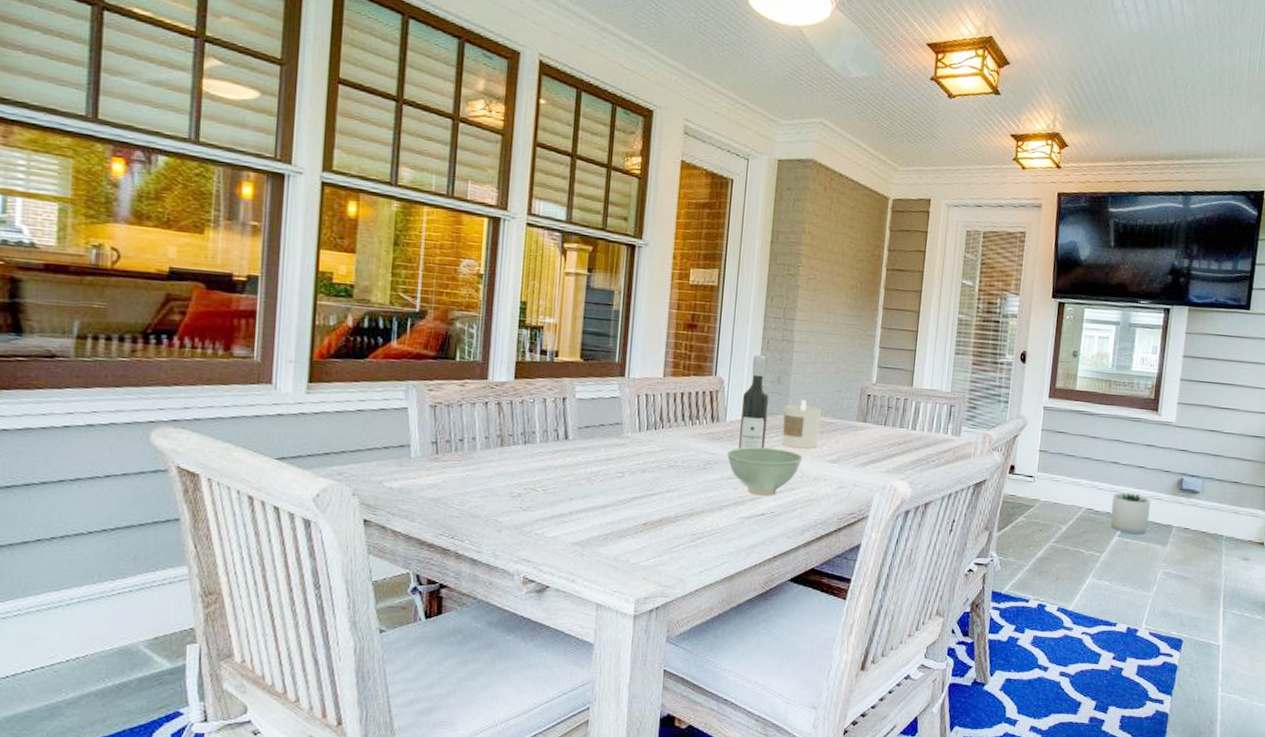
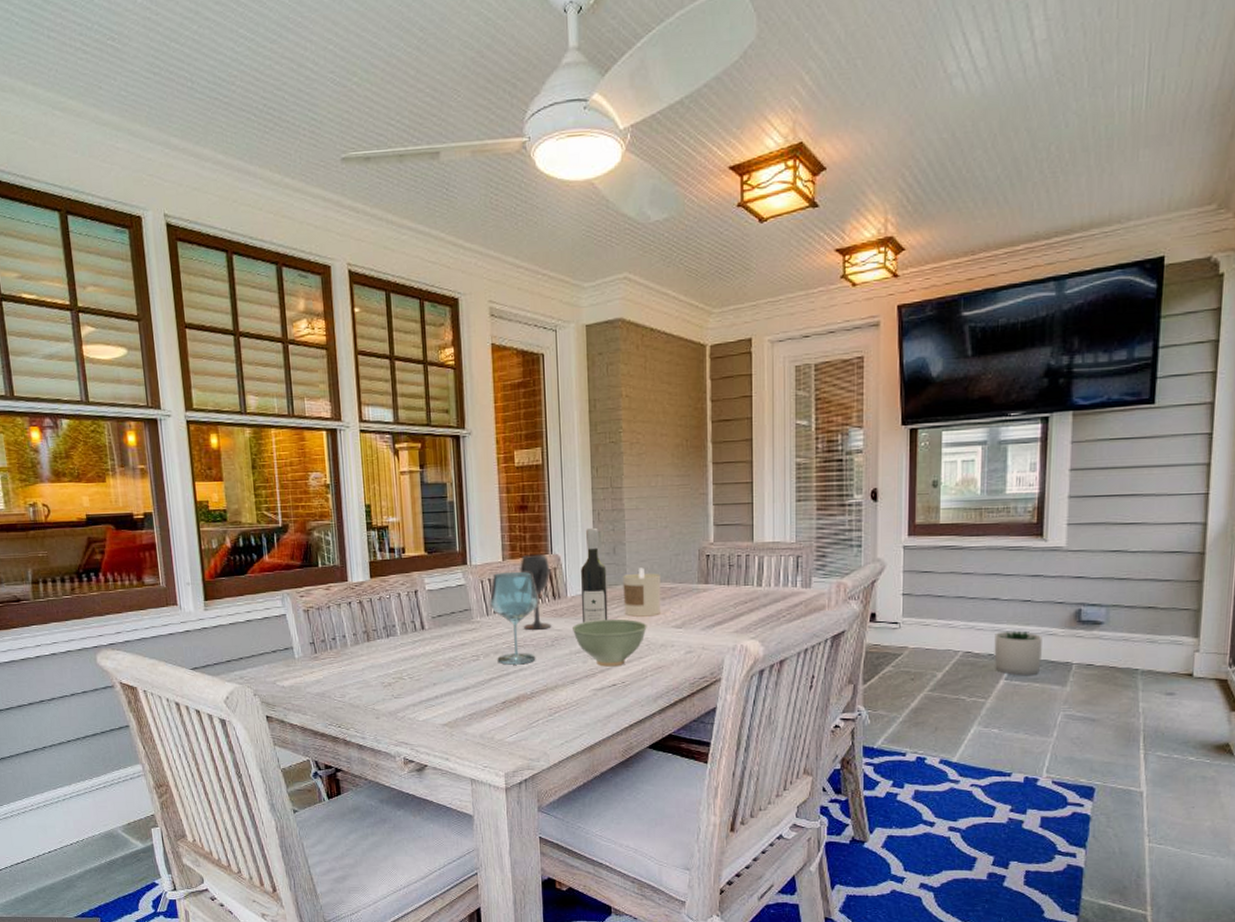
wine glass: none [643,388,696,486] -> present [489,571,539,665]
wine glass: none [677,373,712,452] -> present [520,553,552,631]

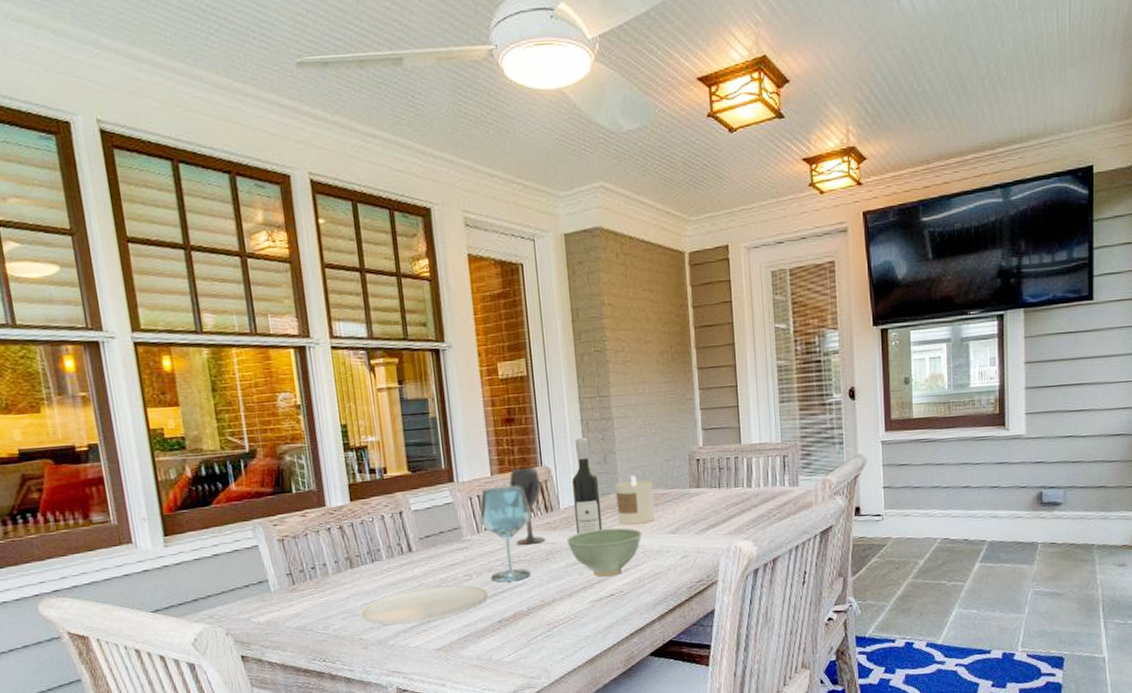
plate: none [374,663,494,698] -> present [360,584,489,626]
planter: present [994,630,1042,676] -> none [968,515,1011,558]

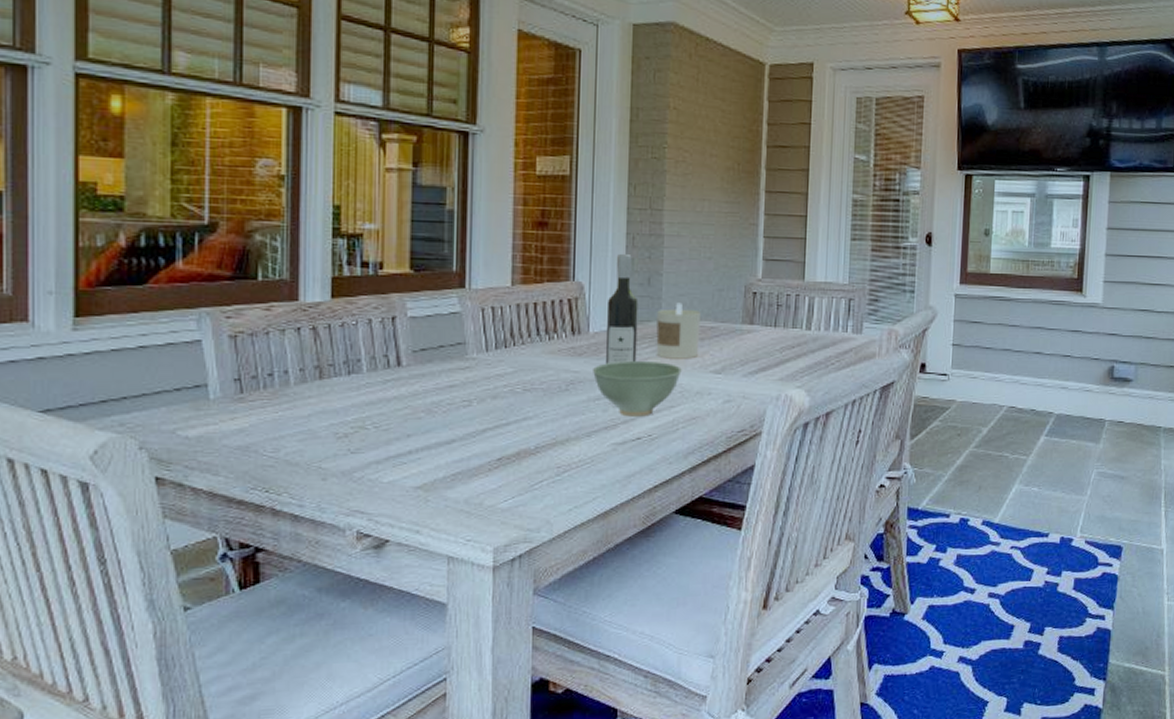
plate: present [360,584,489,626] -> none [324,410,490,454]
wine glass: present [479,485,531,583] -> none [490,299,554,413]
wine glass: present [509,466,545,546] -> none [533,279,571,372]

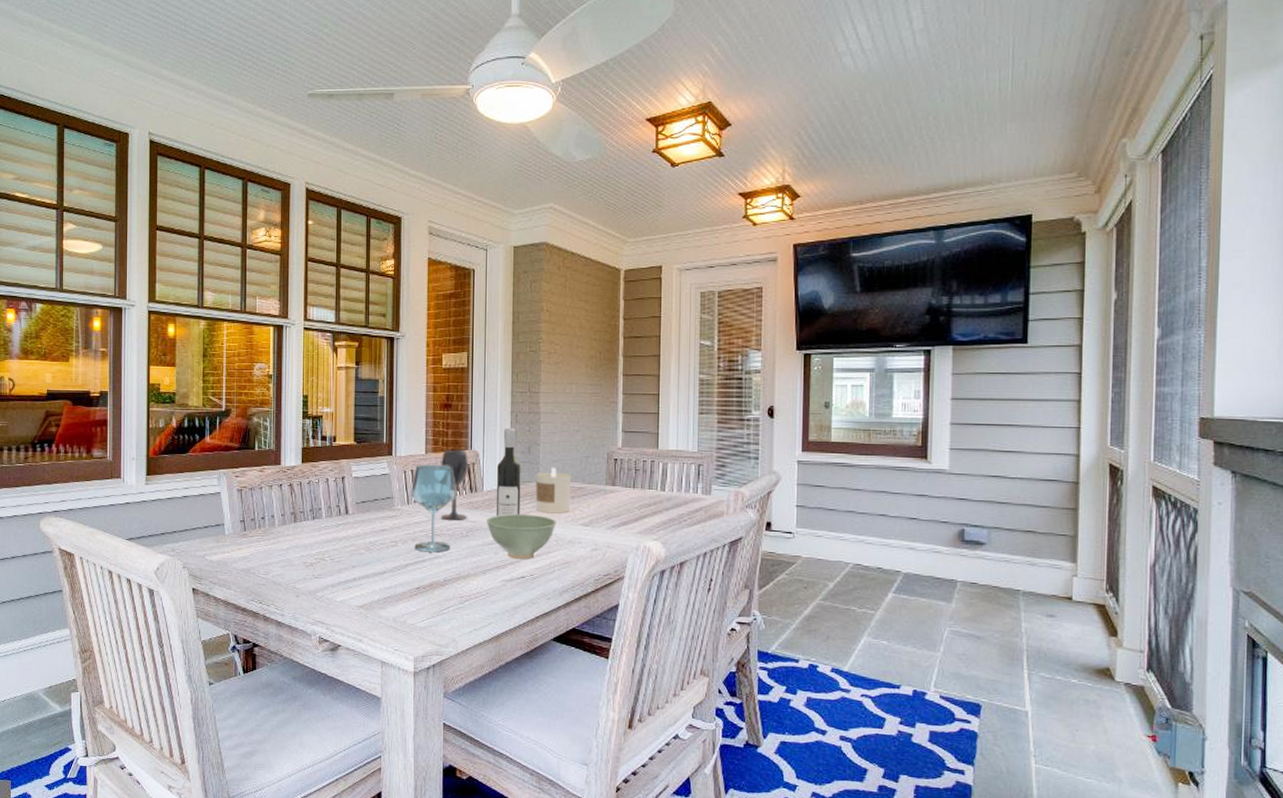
wine glass: none [490,299,554,413] -> present [410,464,457,553]
wine glass: none [533,279,571,372] -> present [441,448,469,521]

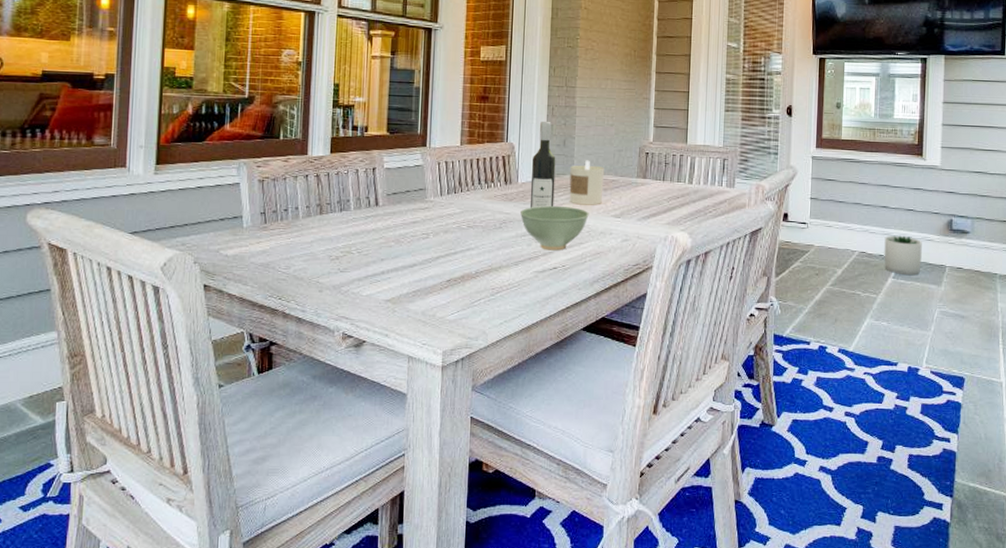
wine glass: present [410,464,457,553] -> none [444,156,491,245]
wine glass: present [441,448,469,521] -> none [475,141,505,213]
planter: none [882,546,928,591] -> present [884,235,922,276]

